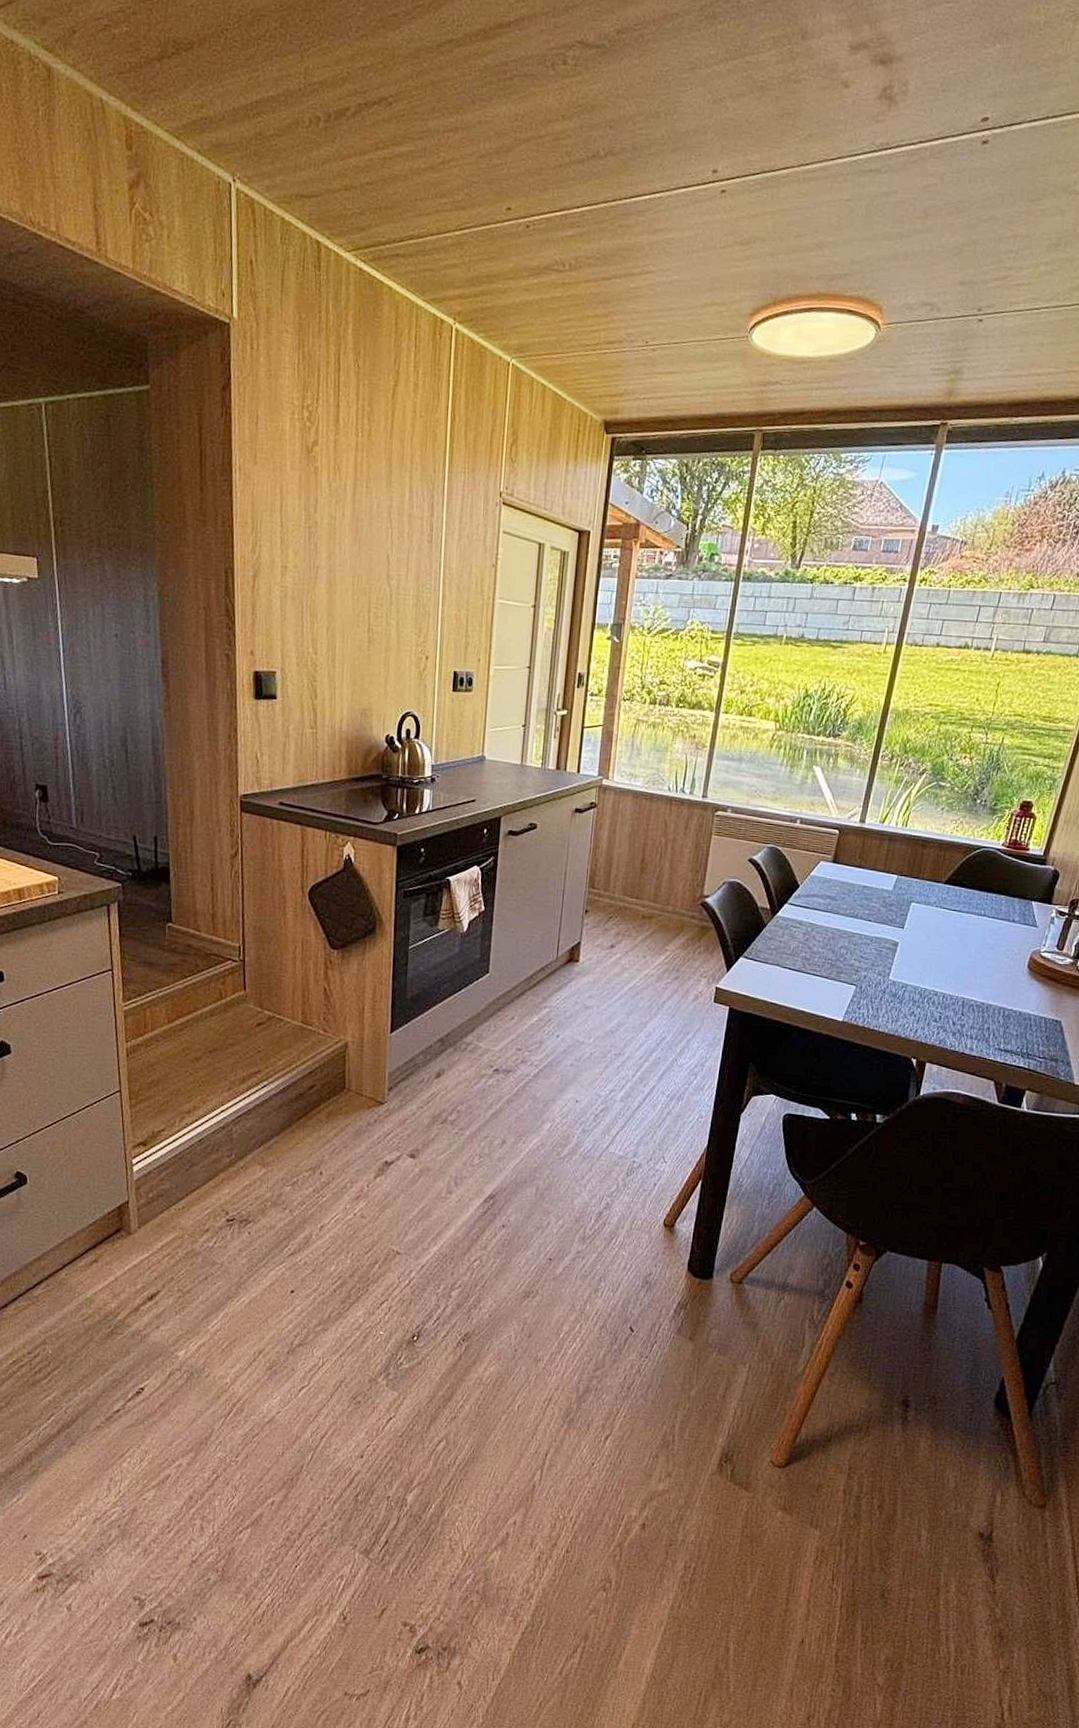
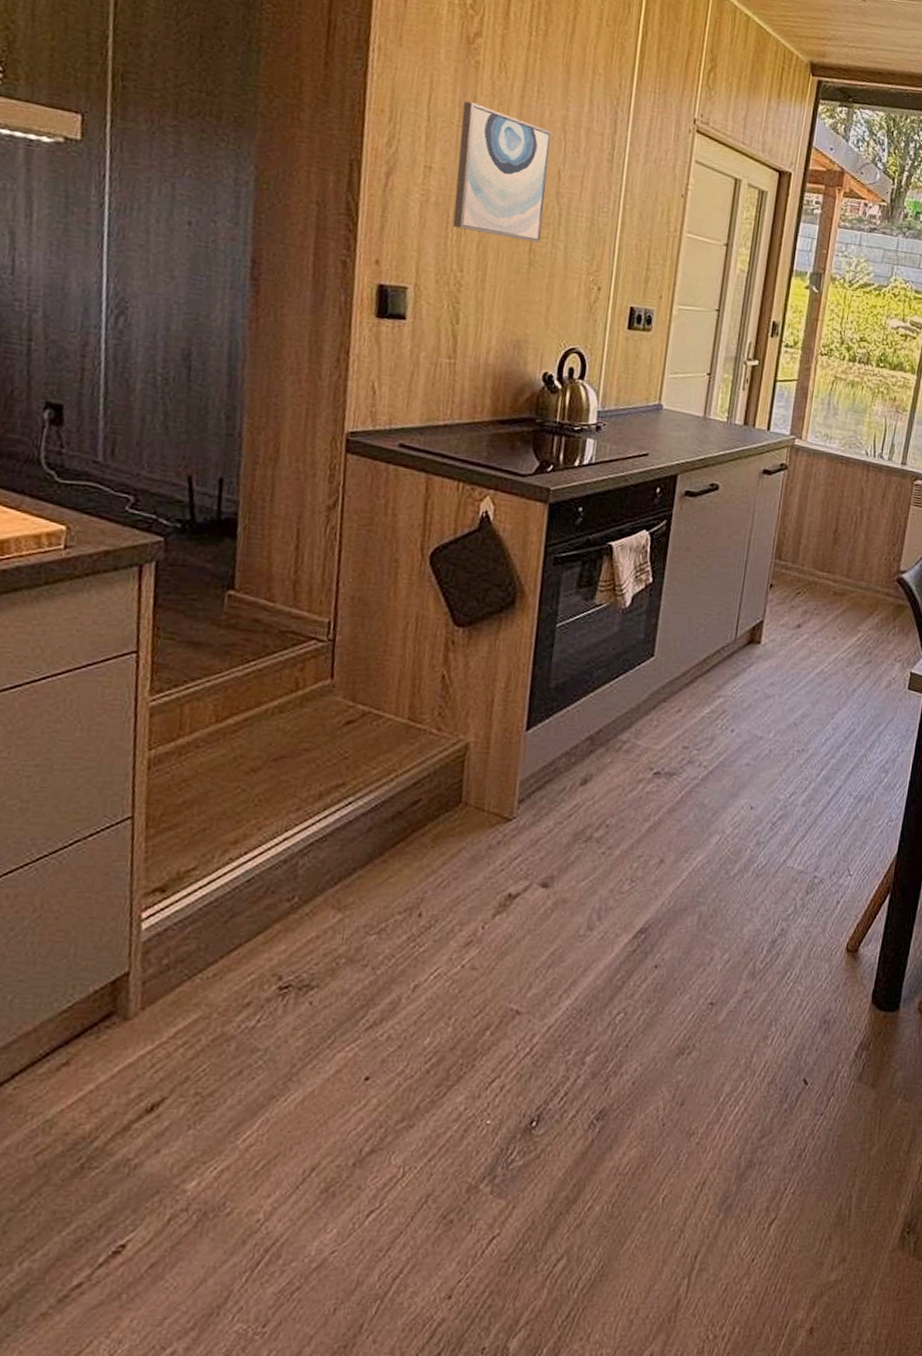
wall art: none [306,505,380,623] -> present [452,101,552,243]

